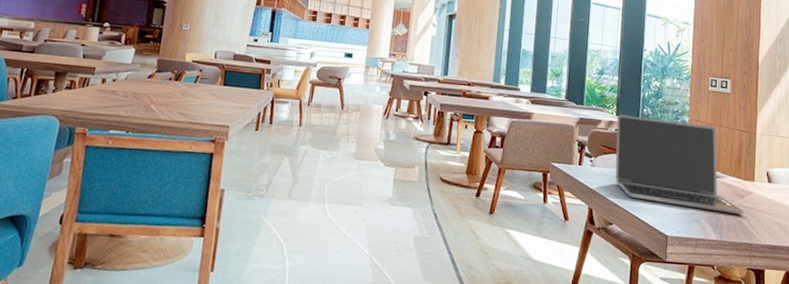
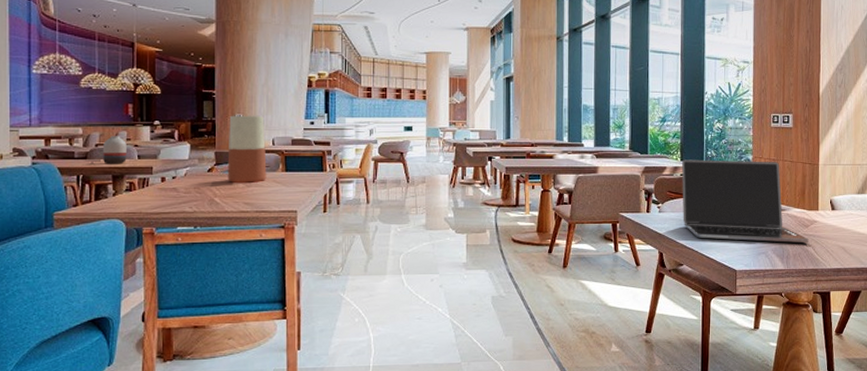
vase: none [48,33,75,62] -> present [102,136,127,165]
vase: none [166,24,211,94] -> present [227,115,267,182]

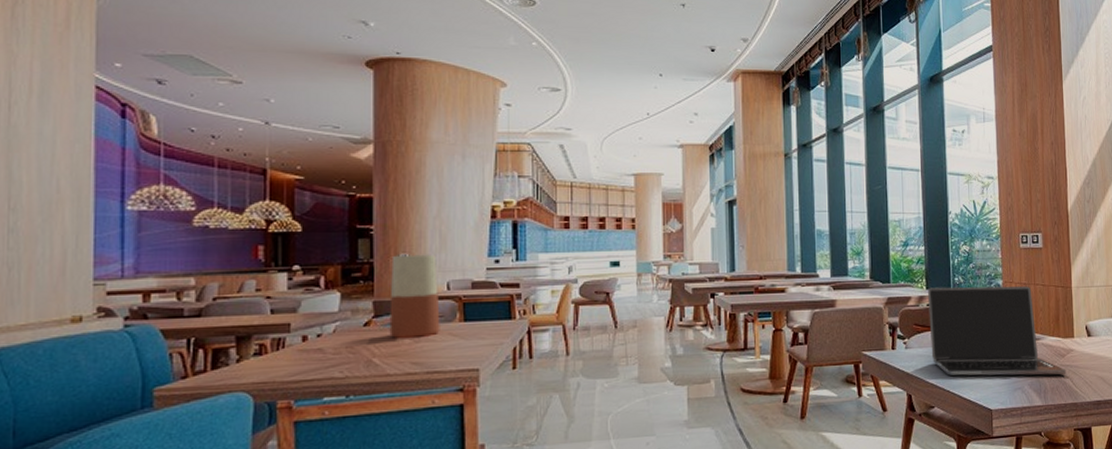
vase: present [102,136,127,165] -> none [222,286,256,323]

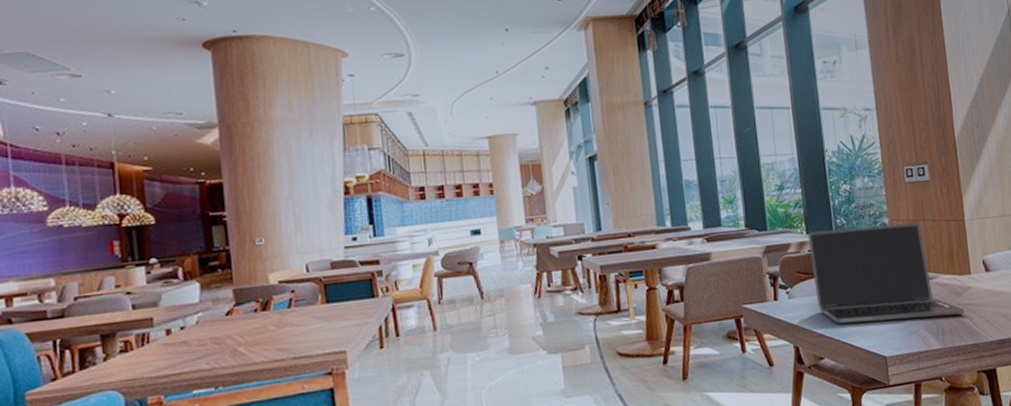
vase: present [389,254,440,338] -> none [247,236,303,326]

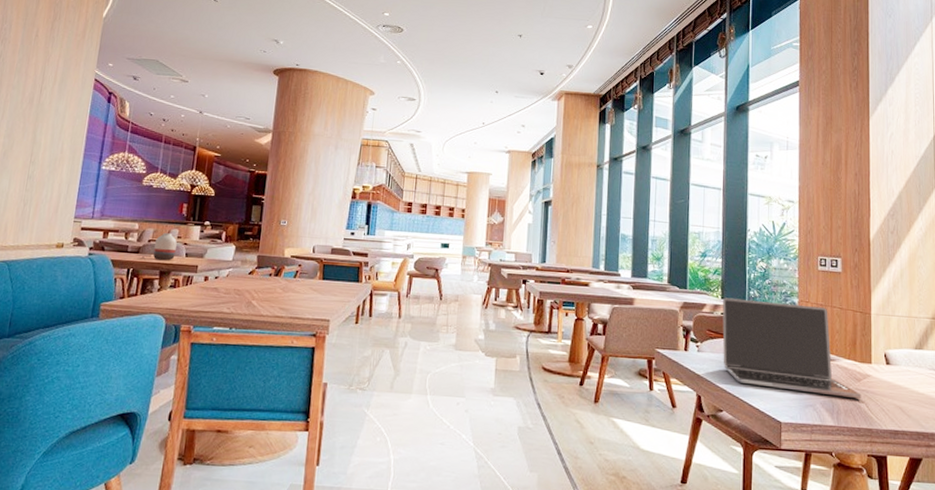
vase: none [84,283,118,322] -> present [152,233,177,261]

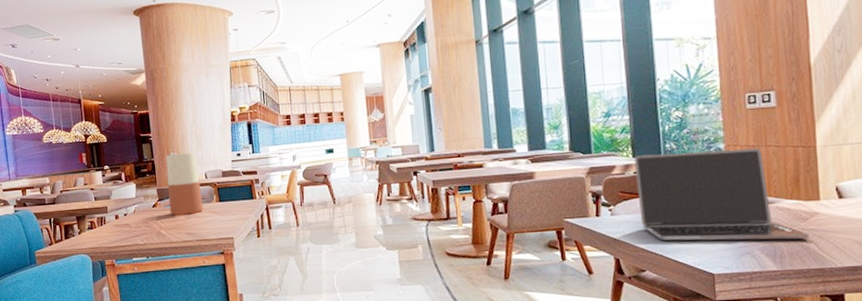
vase: present [152,233,177,261] -> none [66,182,86,208]
vase: none [266,220,308,289] -> present [165,152,204,216]

